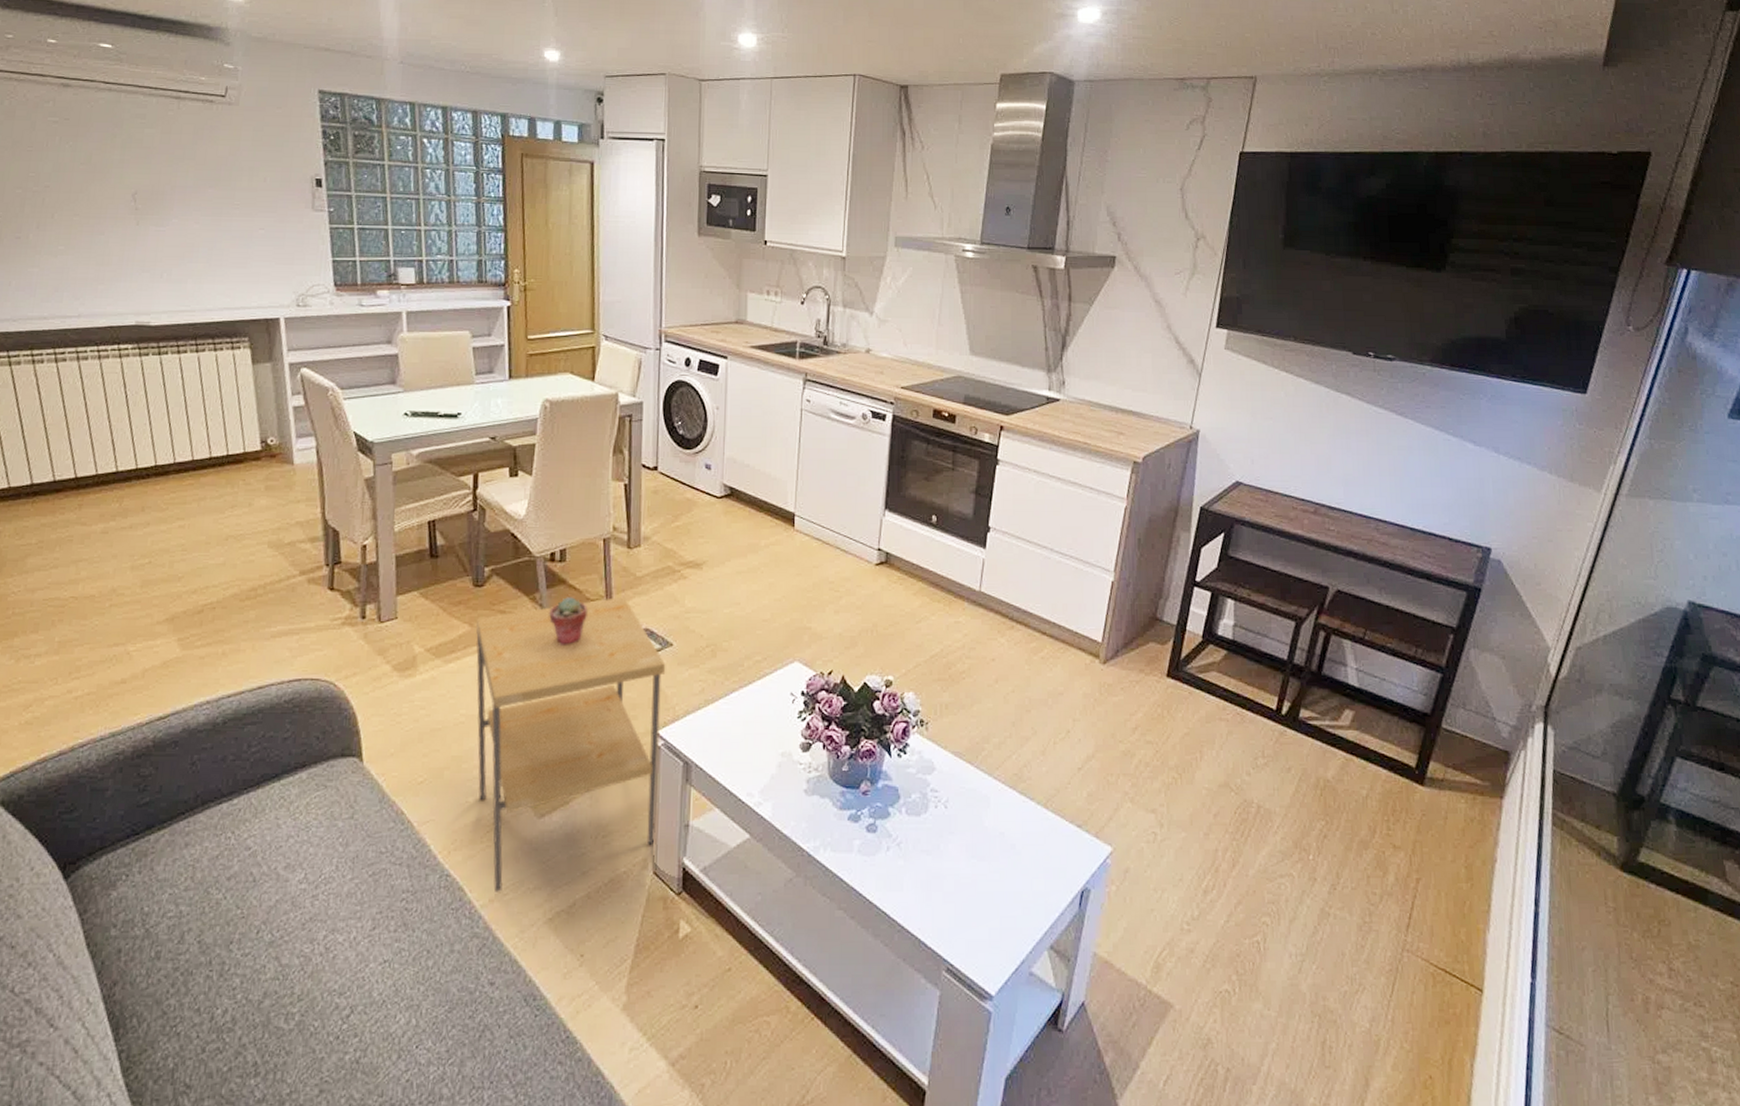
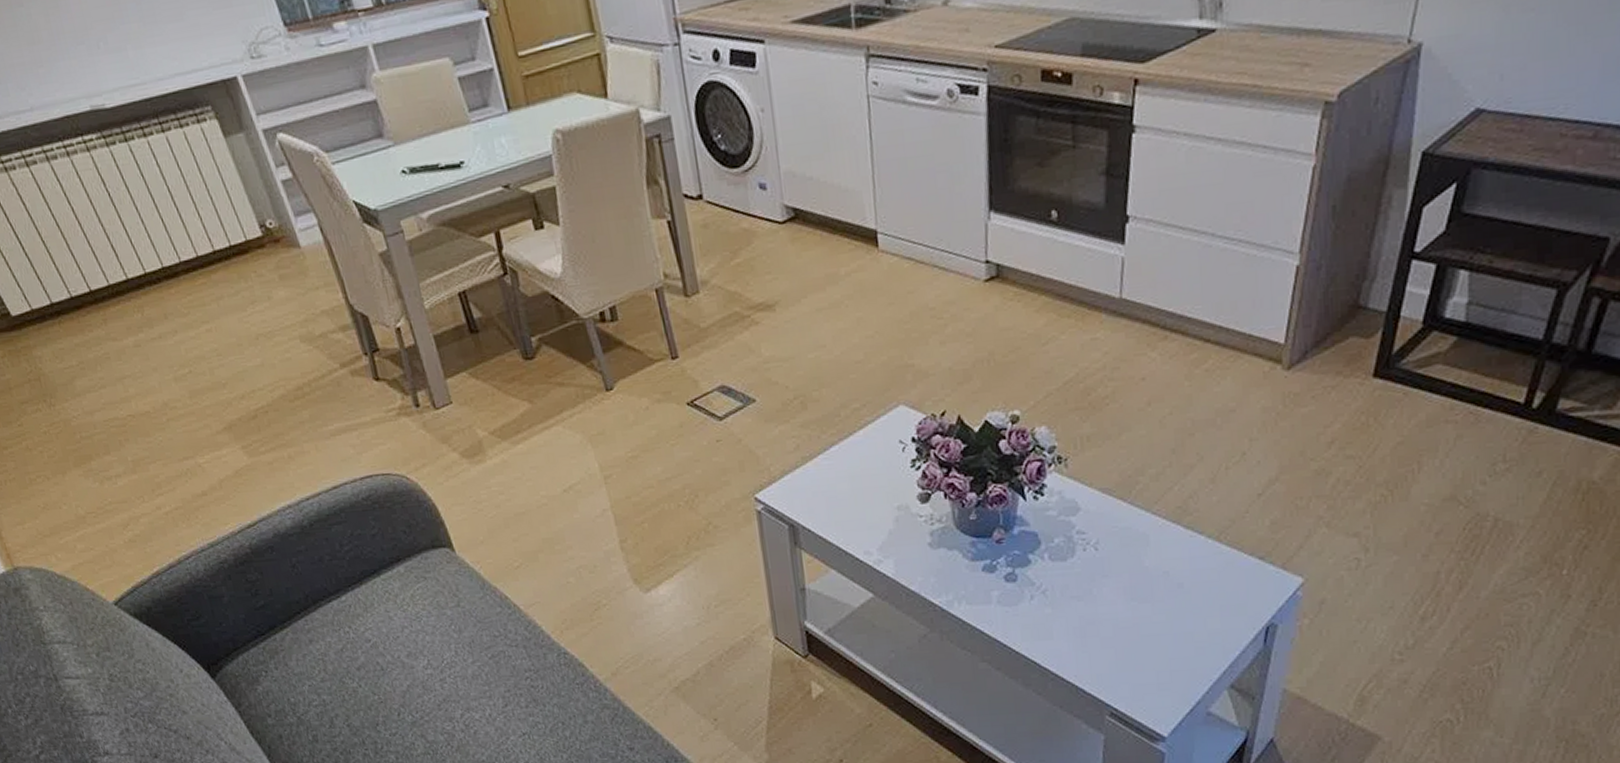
side table: present [476,596,666,892] -> none [534,352,772,666]
potted succulent: present [549,597,587,645] -> none [611,359,654,414]

